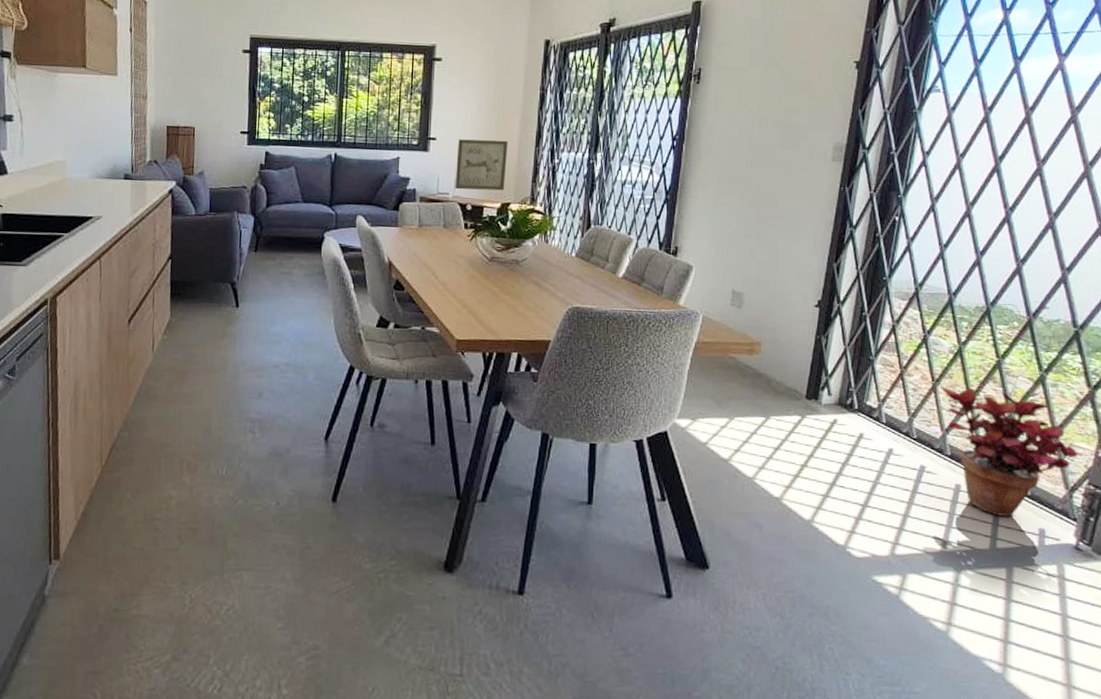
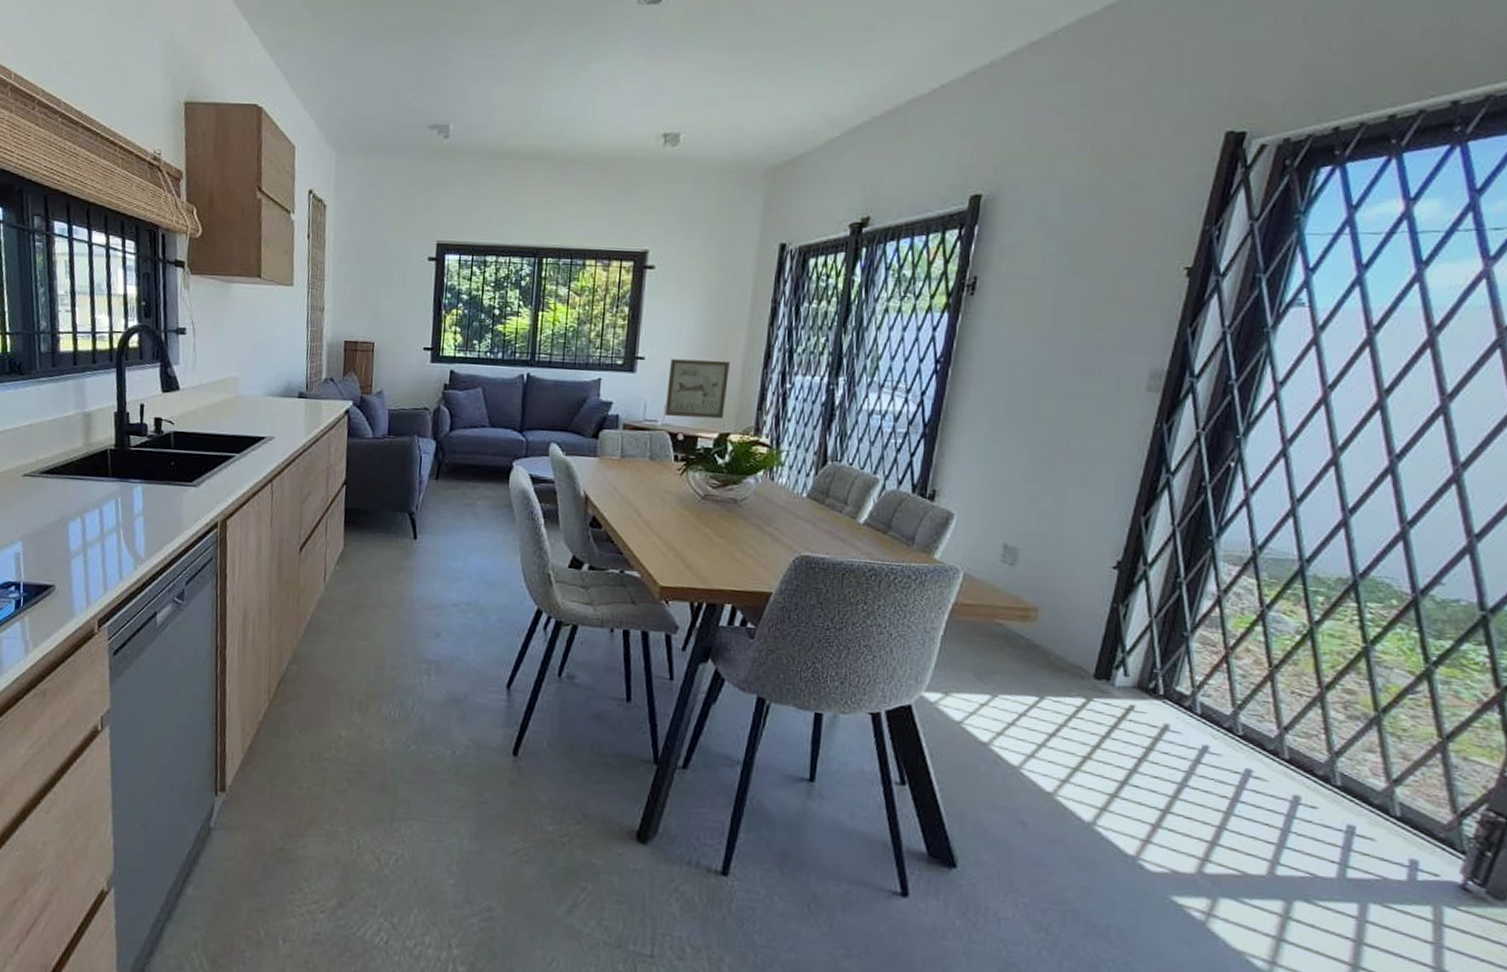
potted plant: present [940,387,1093,518] -> none [1280,675,1497,842]

